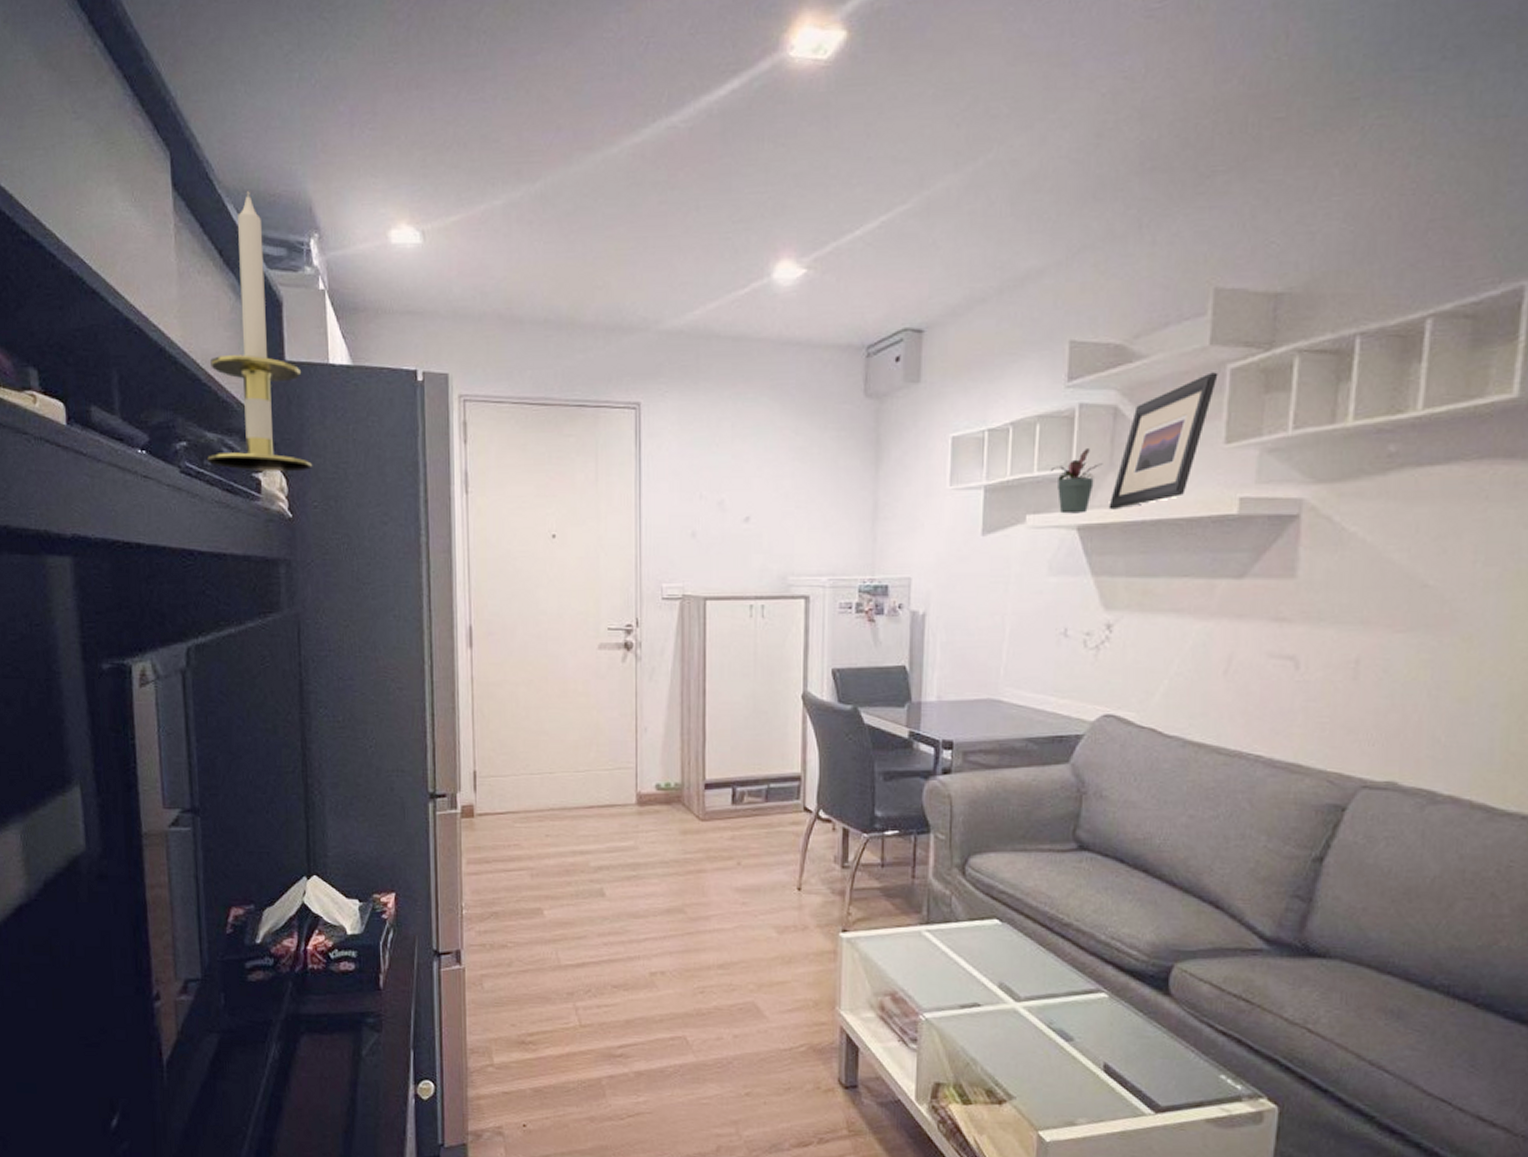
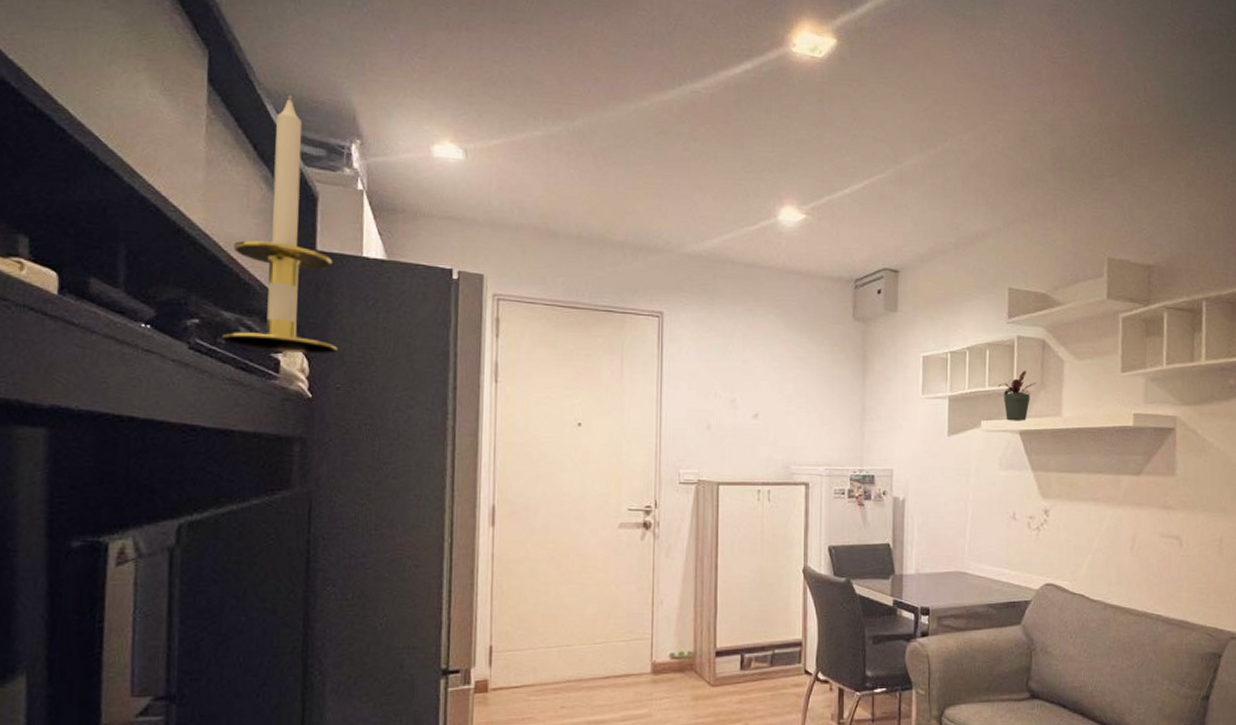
picture frame: present [1108,372,1218,510] -> none [1042,319,1114,419]

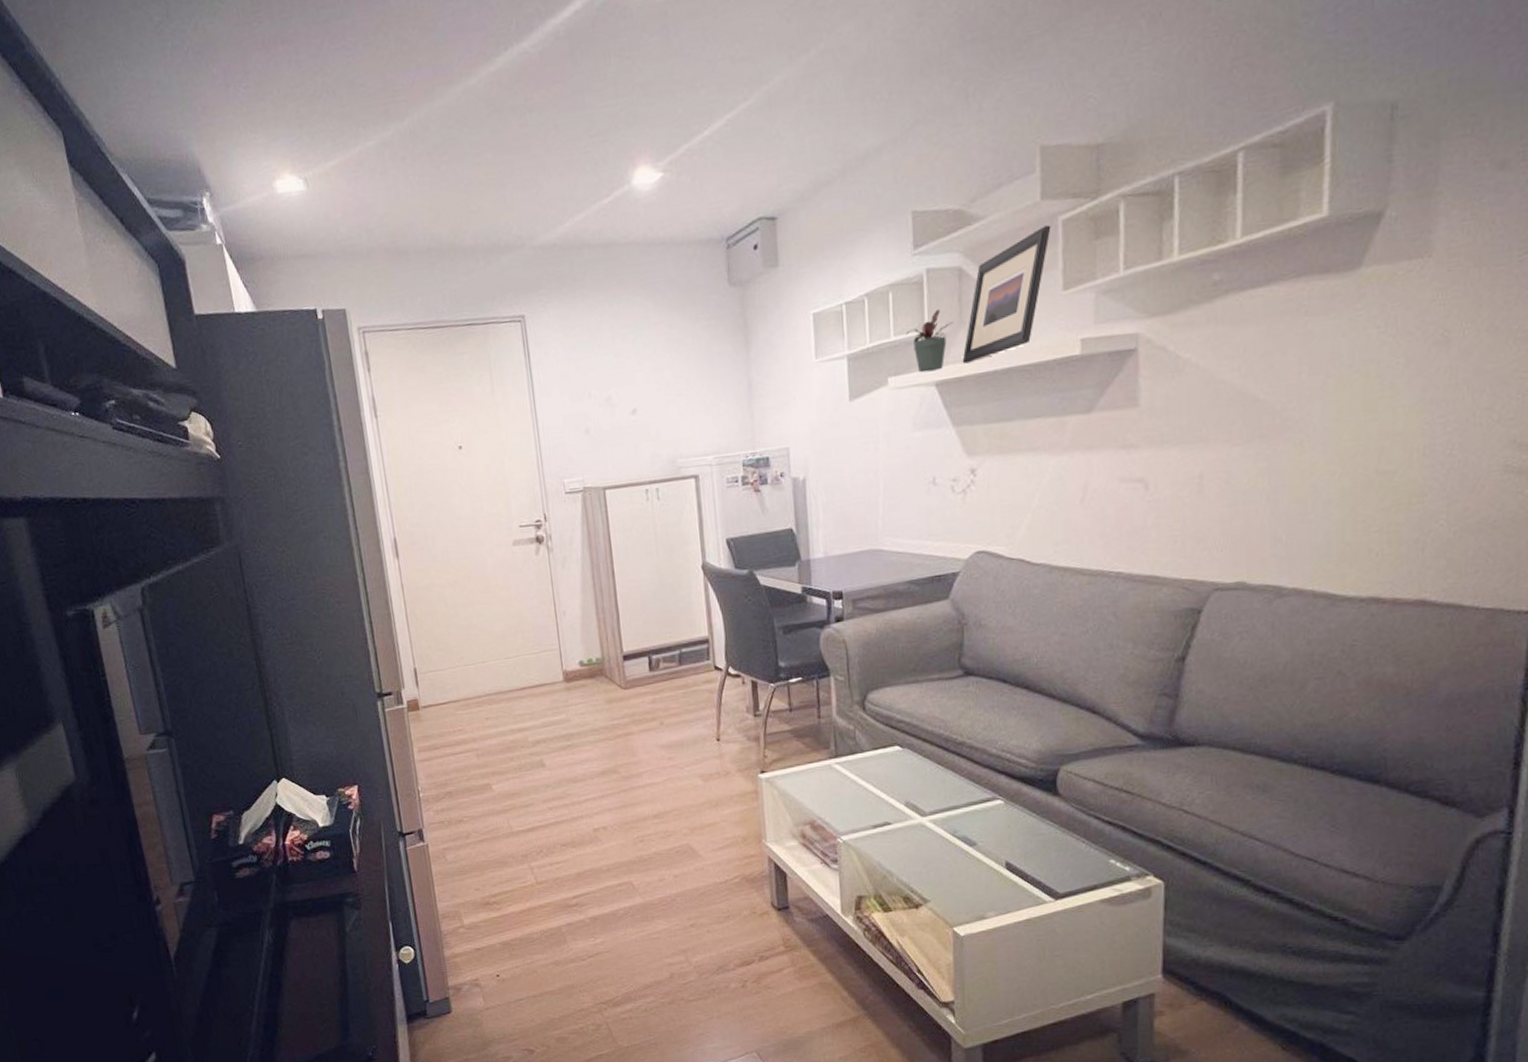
candle: present [221,95,337,355] -> none [126,159,232,420]
picture frame: none [1042,319,1114,419] -> present [962,225,1051,364]

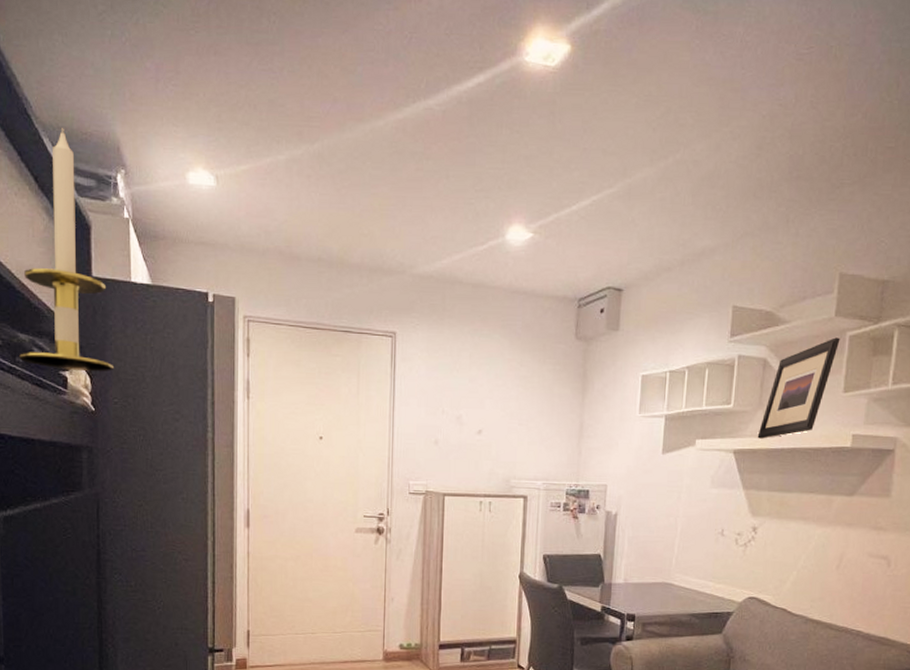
candle: none [126,159,232,420] -> present [19,128,113,372]
potted plant: present [905,310,953,373] -> none [715,390,754,441]

